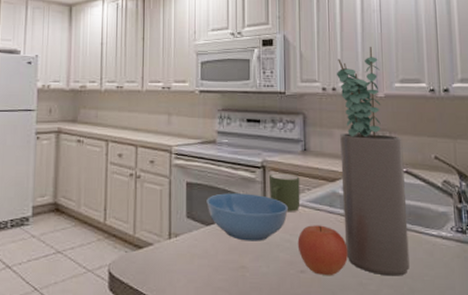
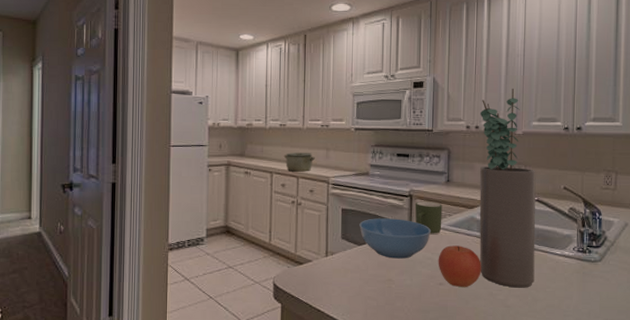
cooking pot: none [120,118,157,140] -> present [283,152,316,172]

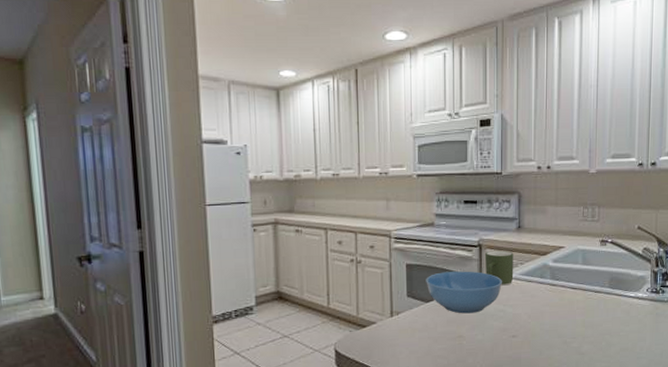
cooking pot: present [283,152,316,172] -> none [338,205,375,227]
fruit: present [438,245,481,288] -> none [510,295,555,339]
vase: present [479,89,536,288] -> none [552,124,610,334]

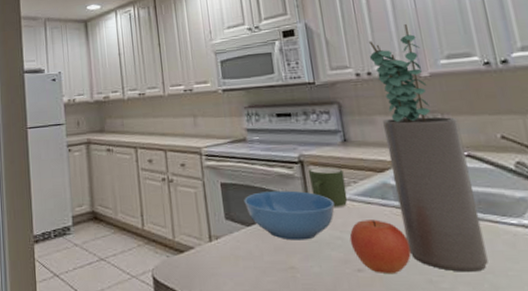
fruit: none [510,295,555,339] -> present [349,219,411,275]
vase: none [552,124,610,334] -> present [369,24,488,272]

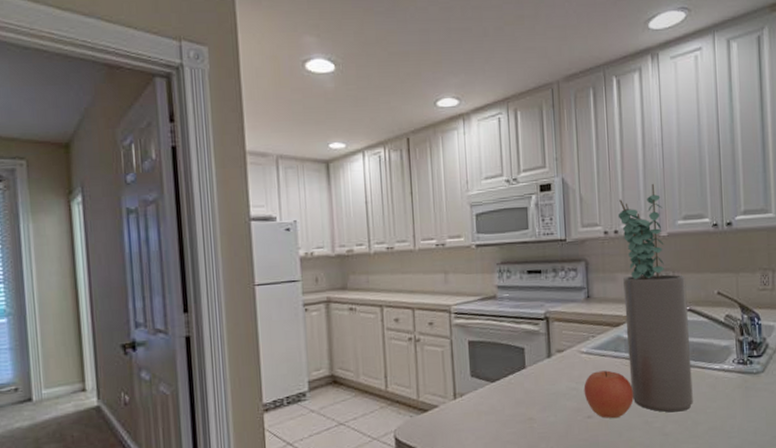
bowl: present [244,190,335,240] -> none [490,346,574,394]
mug: present [308,167,348,208] -> none [552,323,585,362]

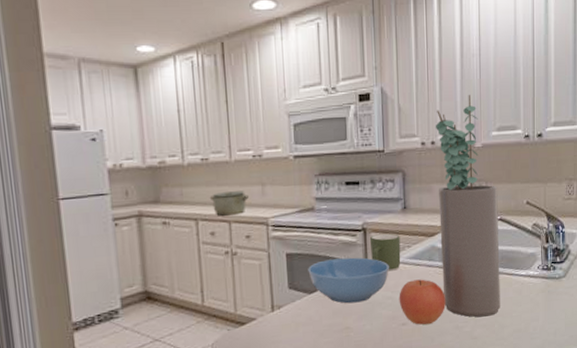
cooking pot: none [394,278,433,303] -> present [209,191,250,216]
bowl: none [490,346,574,394] -> present [308,257,390,304]
mug: none [552,323,585,362] -> present [369,233,401,271]

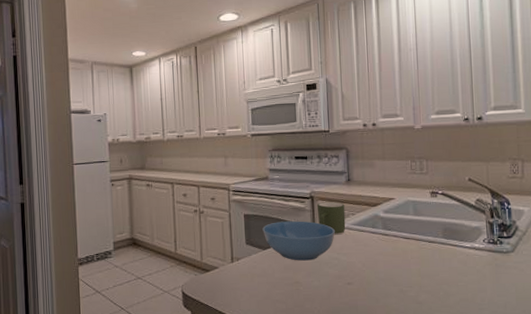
cooking pot: present [209,191,250,216] -> none [183,162,215,181]
fruit: present [399,279,445,325] -> none [344,244,389,286]
vase: present [436,95,500,317] -> none [376,83,445,284]

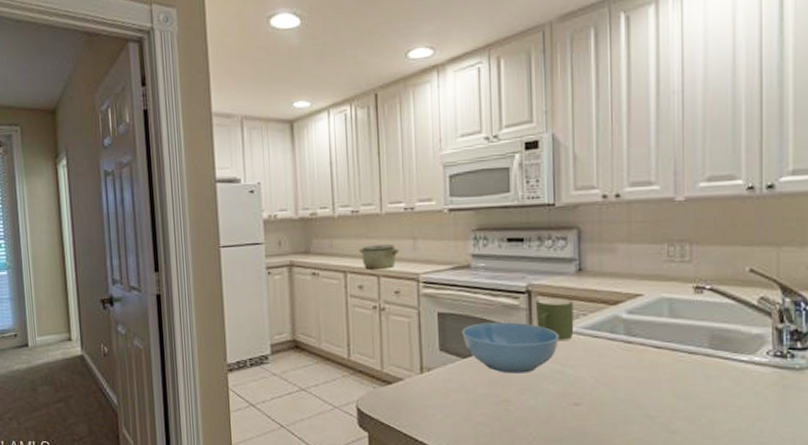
cooking pot: none [183,162,215,181] -> present [358,244,400,269]

